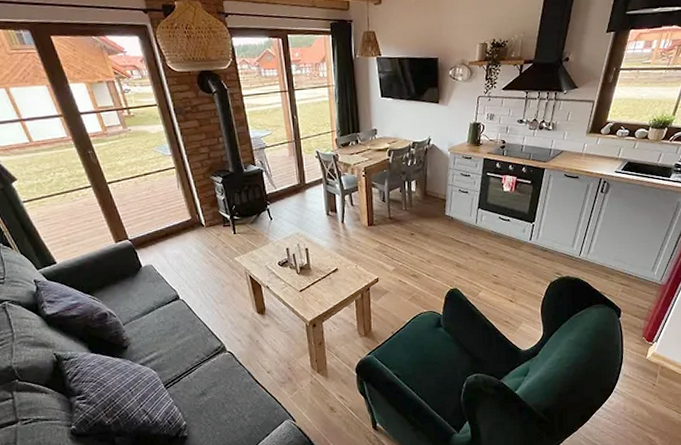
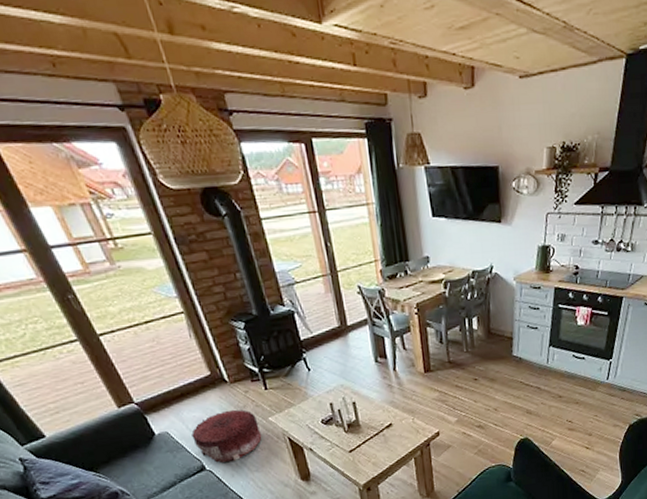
pouf: none [171,249,228,295] -> present [192,409,262,464]

